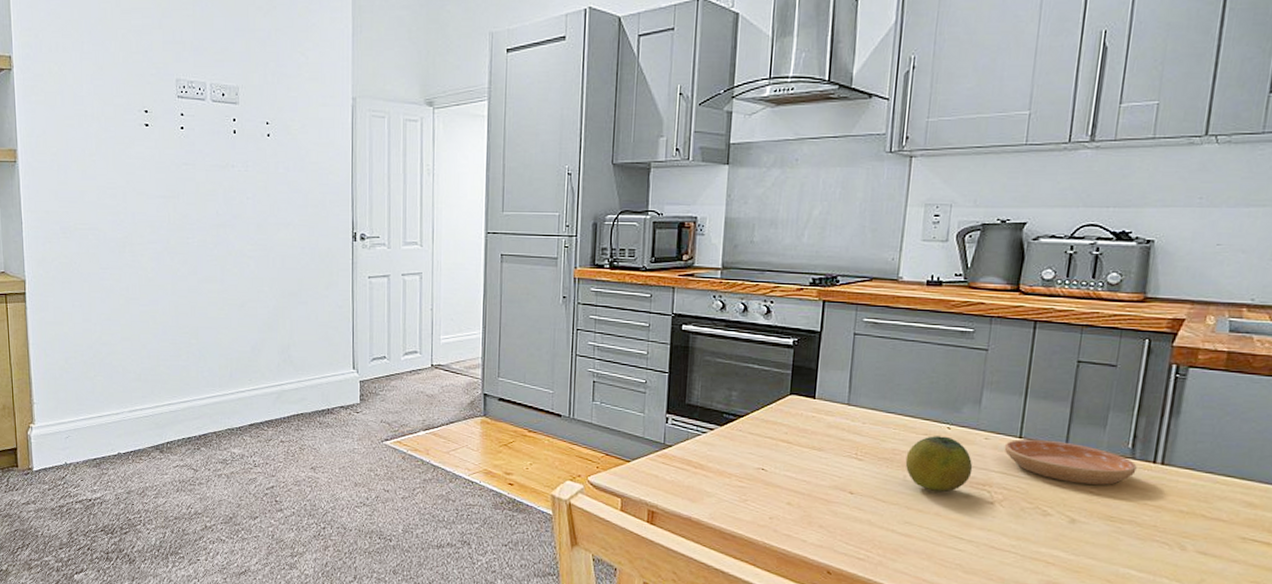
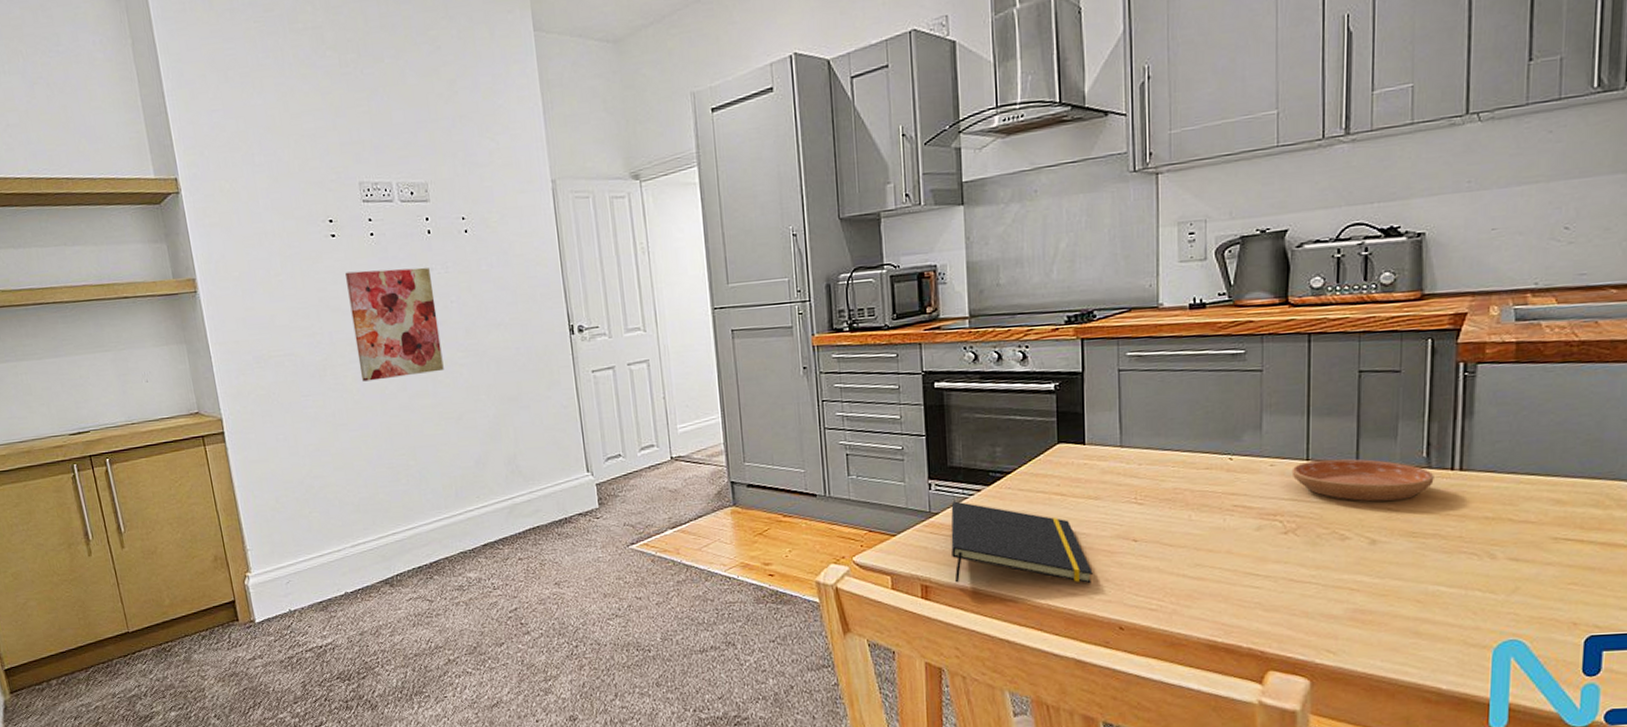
wall art: none [154,160,233,262] -> present [345,267,444,382]
notepad: none [679,436,809,528] -> present [951,501,1093,584]
fruit: present [905,436,973,492] -> none [1189,468,1261,528]

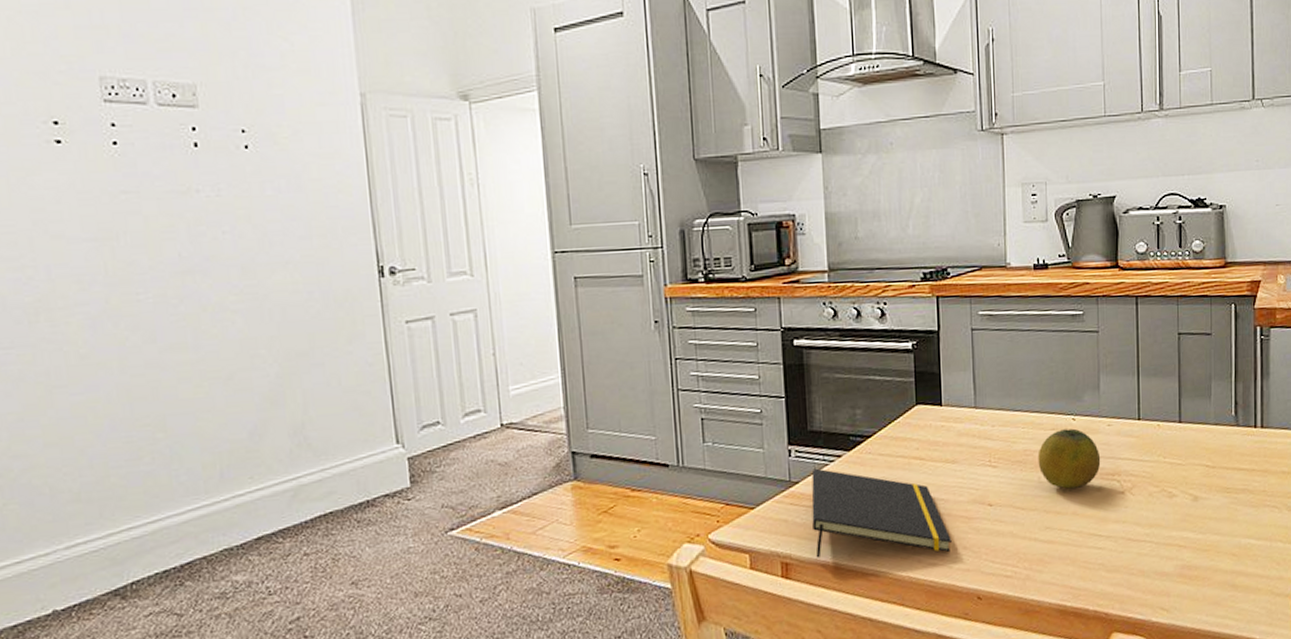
wall art: present [345,267,444,382] -> none [74,188,210,330]
fruit: none [1189,468,1261,528] -> present [1038,428,1101,489]
saucer: present [1291,459,1434,502] -> none [1126,418,1242,459]

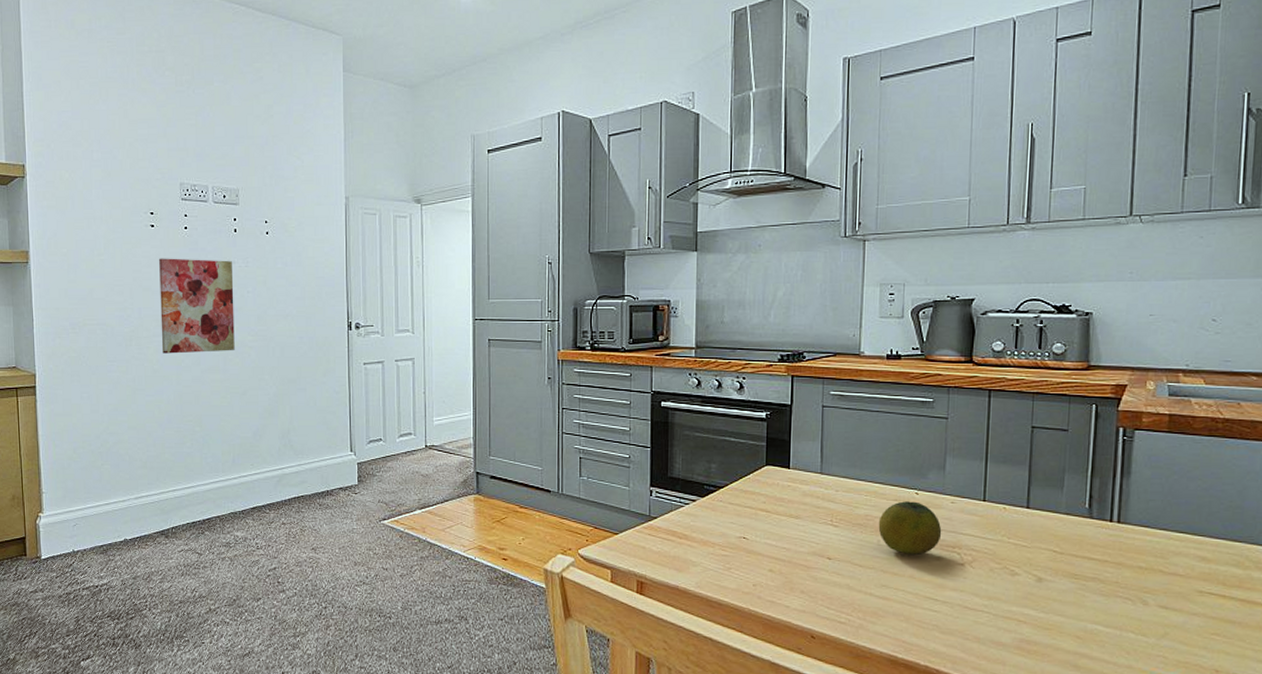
wall art: none [74,188,210,330] -> present [159,258,235,354]
notepad: present [811,468,952,558] -> none [666,508,790,594]

